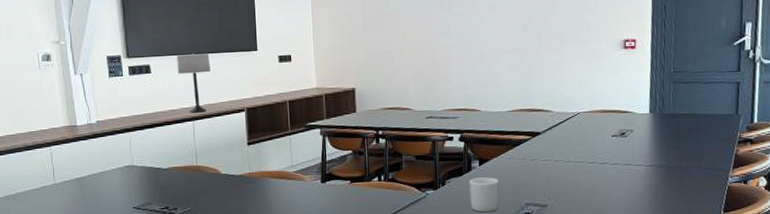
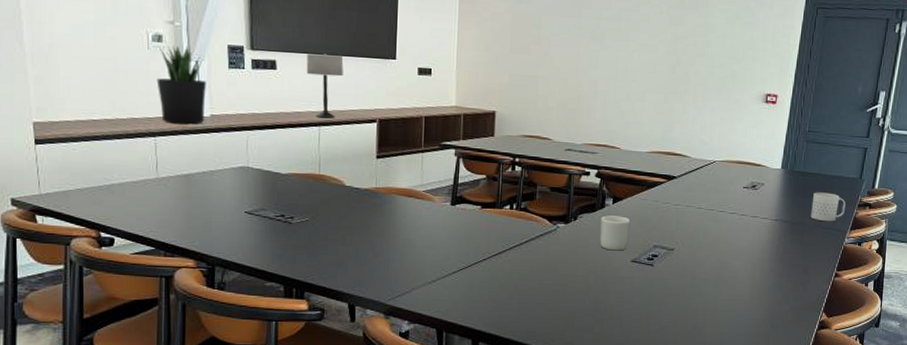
planter: none [48,61,91,133] -> present [156,43,206,125]
mug: none [687,132,724,163] -> present [811,192,846,222]

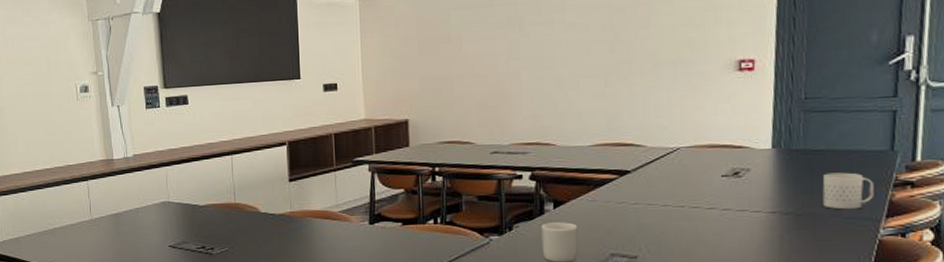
planter: present [156,43,206,125] -> none [86,92,128,167]
table lamp: present [306,54,344,119] -> none [215,83,250,147]

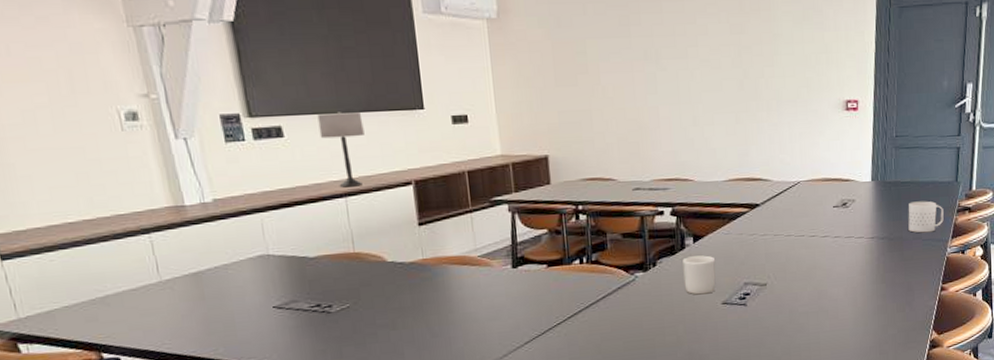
table lamp: none [215,83,250,147] -> present [317,112,364,188]

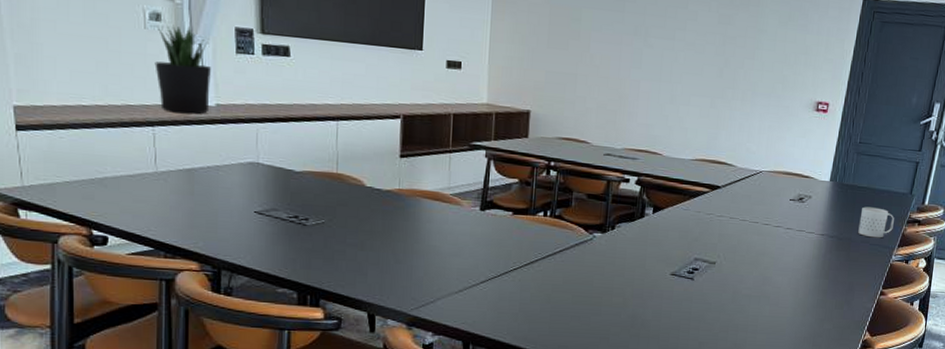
planter: none [137,121,206,216] -> present [154,22,211,114]
table lamp: present [317,112,364,188] -> none [323,40,365,113]
mug: present [682,255,716,295] -> none [638,225,671,263]

